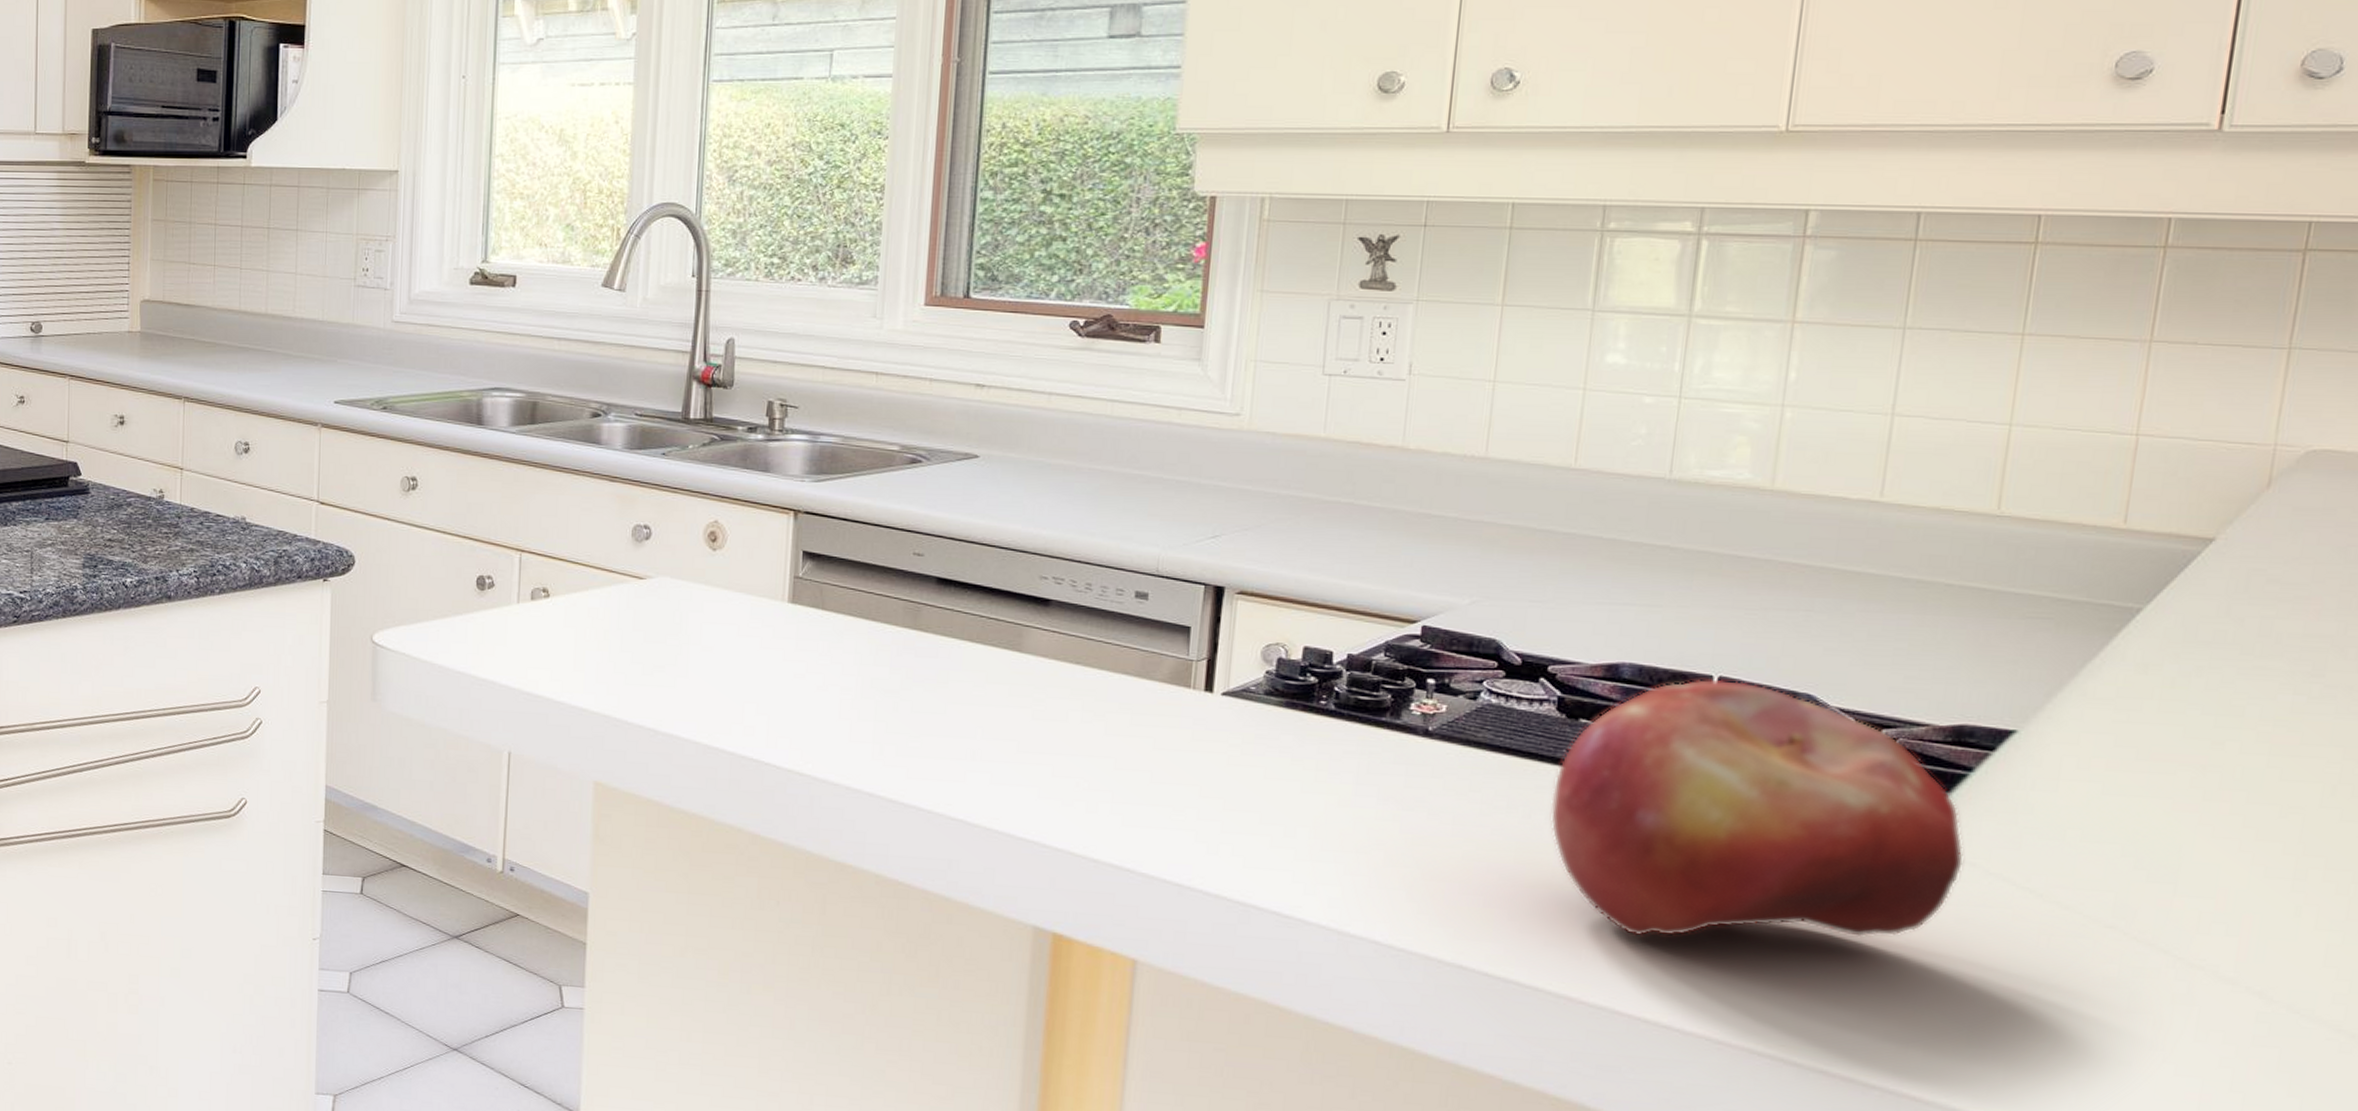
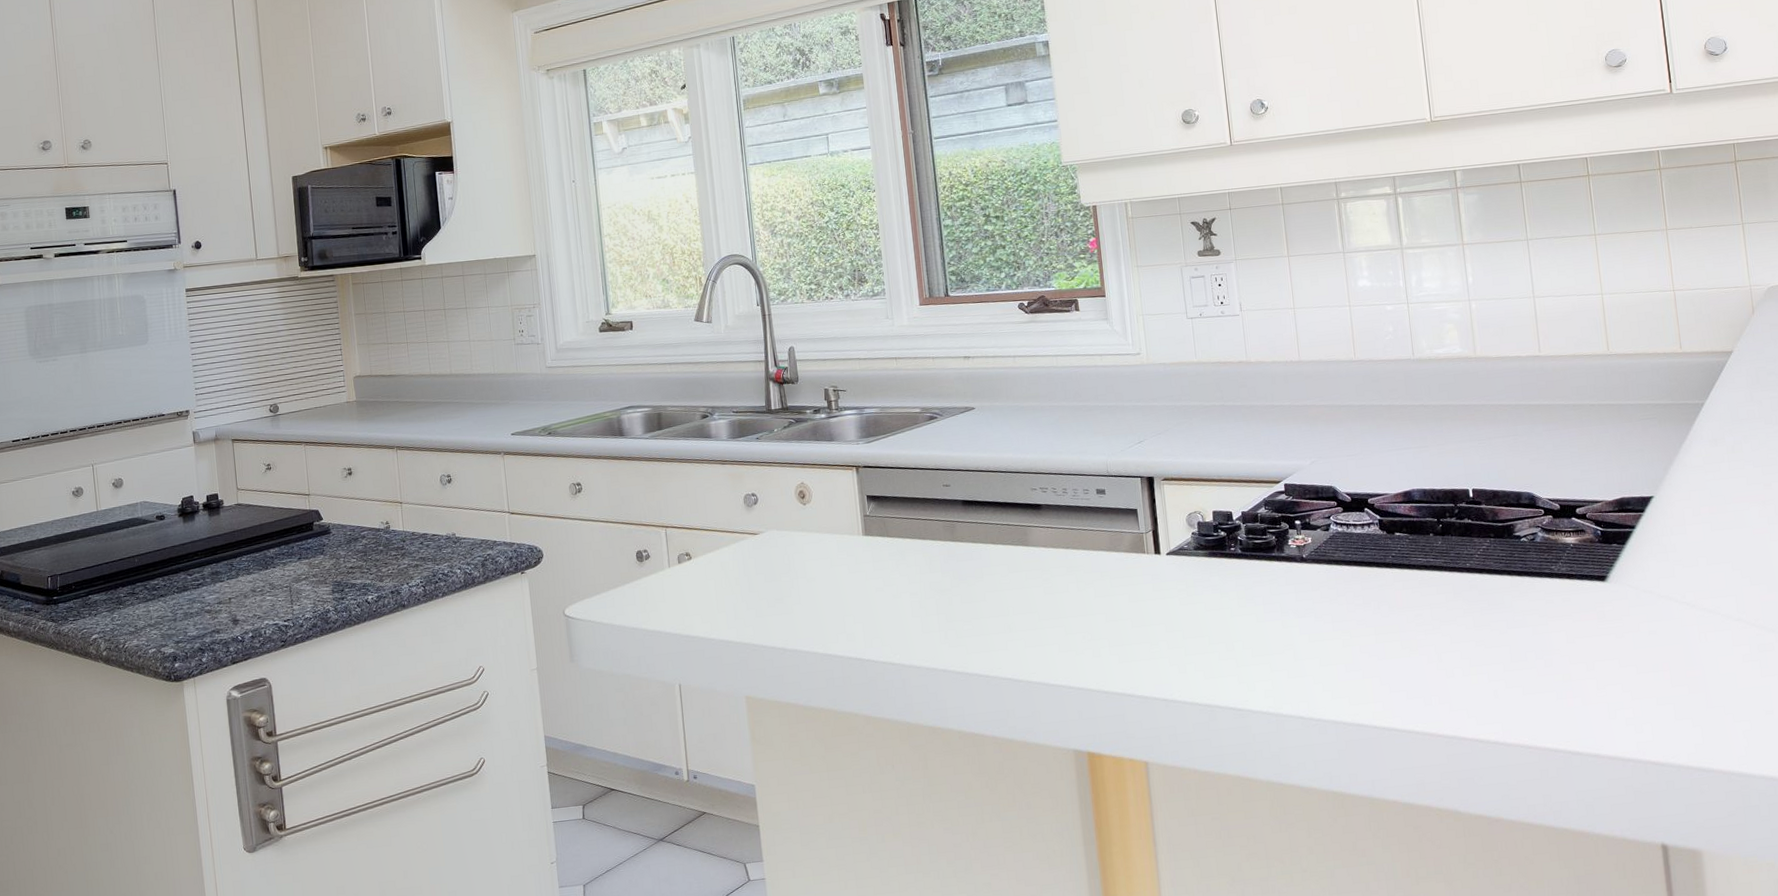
fruit: present [1550,678,1964,937] -> none [1389,490,1645,681]

